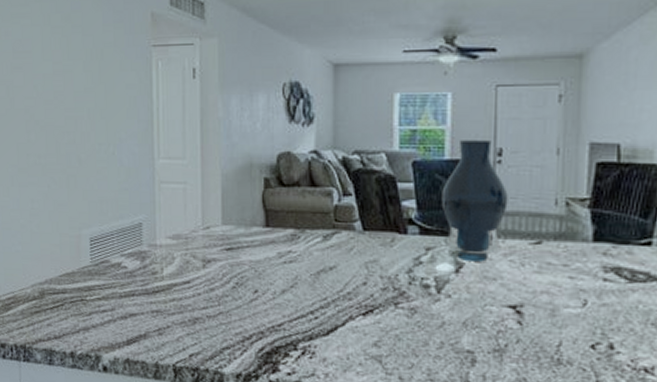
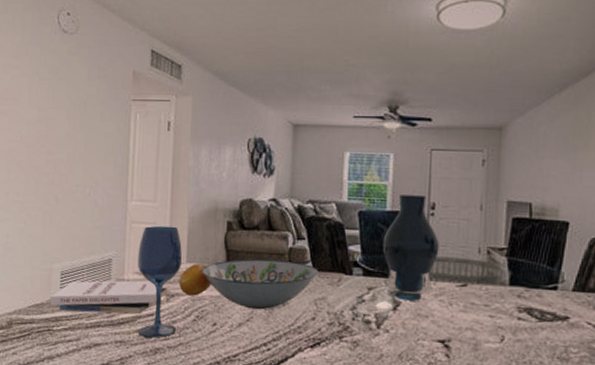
books: none [81,245,203,282] -> present [50,280,167,314]
wineglass: none [169,185,216,307] -> present [137,225,182,338]
fruit: none [215,225,249,261] -> present [179,263,211,296]
decorative bowl: none [239,218,368,275] -> present [202,259,318,310]

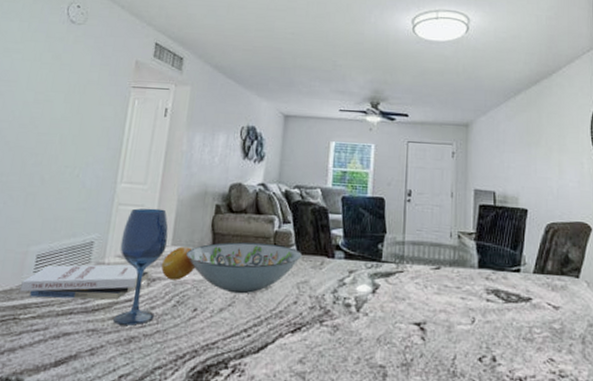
vase: present [382,195,439,301] -> none [363,182,415,284]

